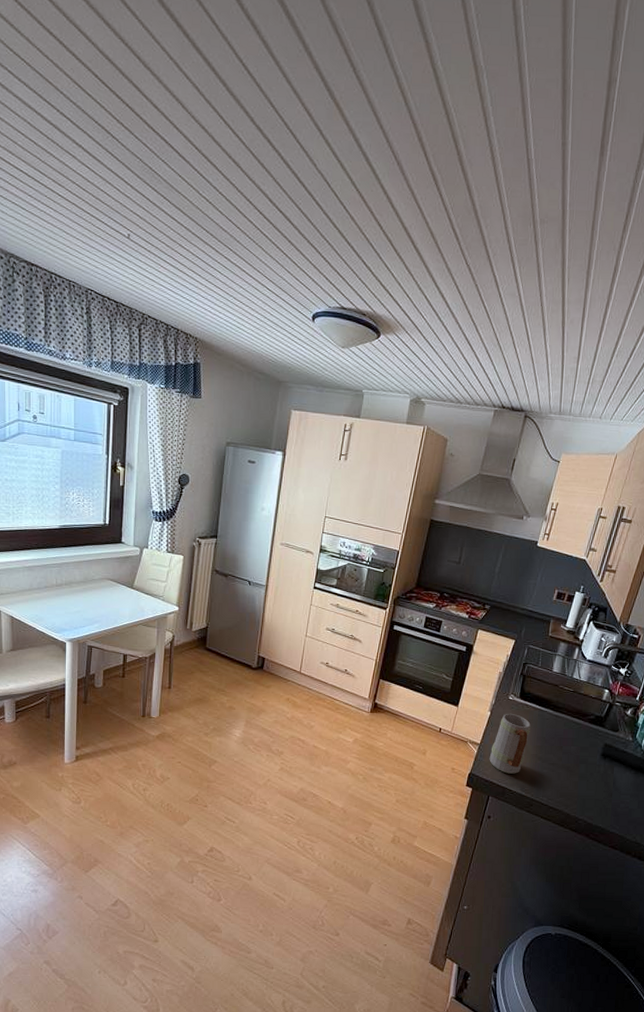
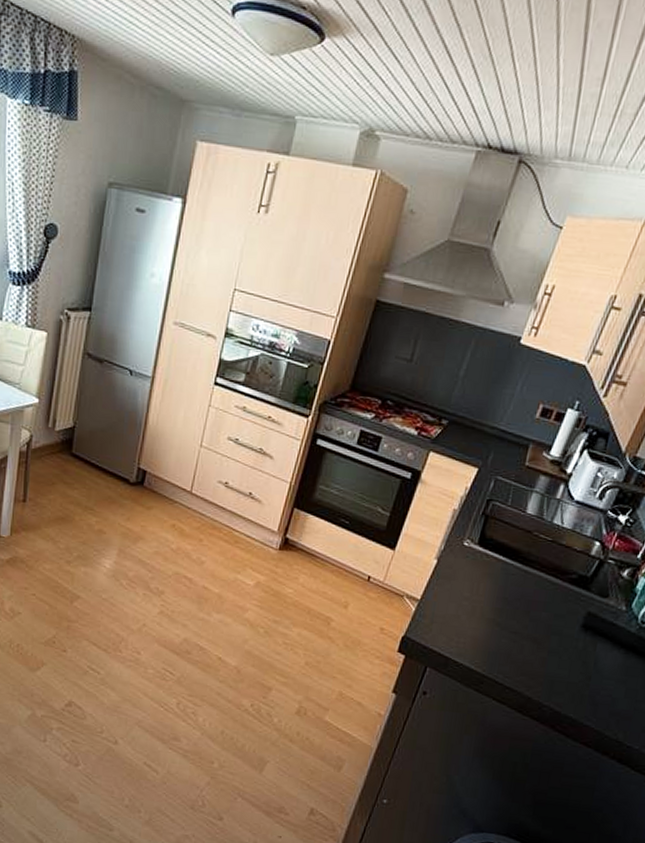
mug: present [489,713,531,774] -> none [430,563,490,642]

